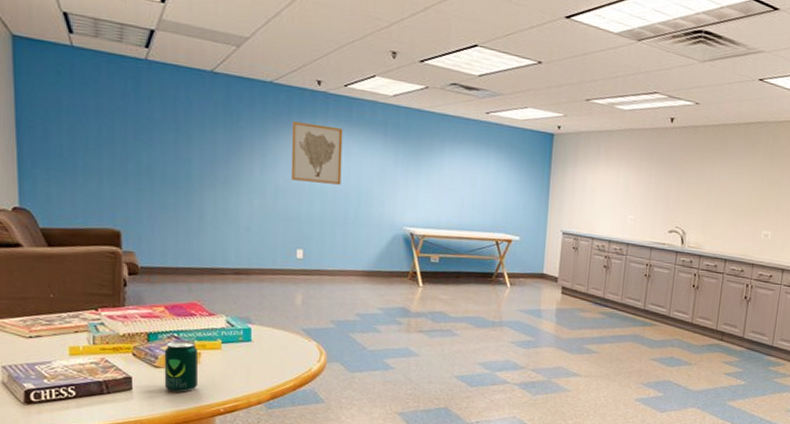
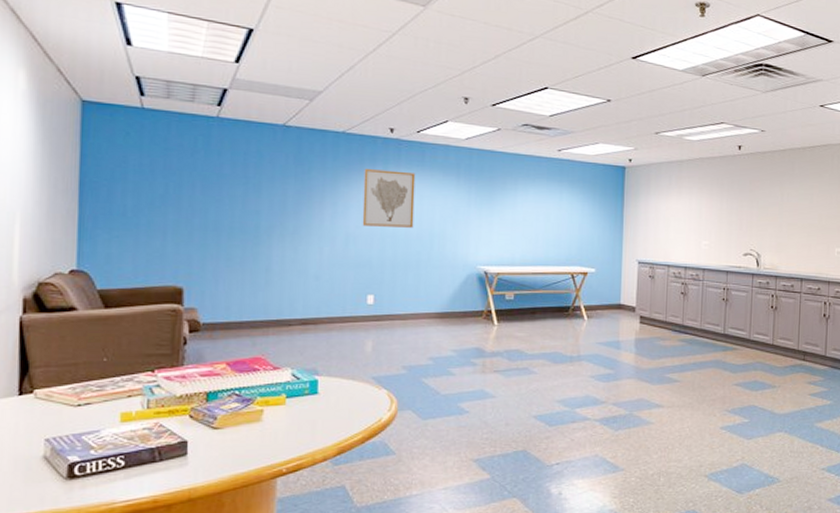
beverage can: present [164,341,199,392] -> none [222,398,260,454]

